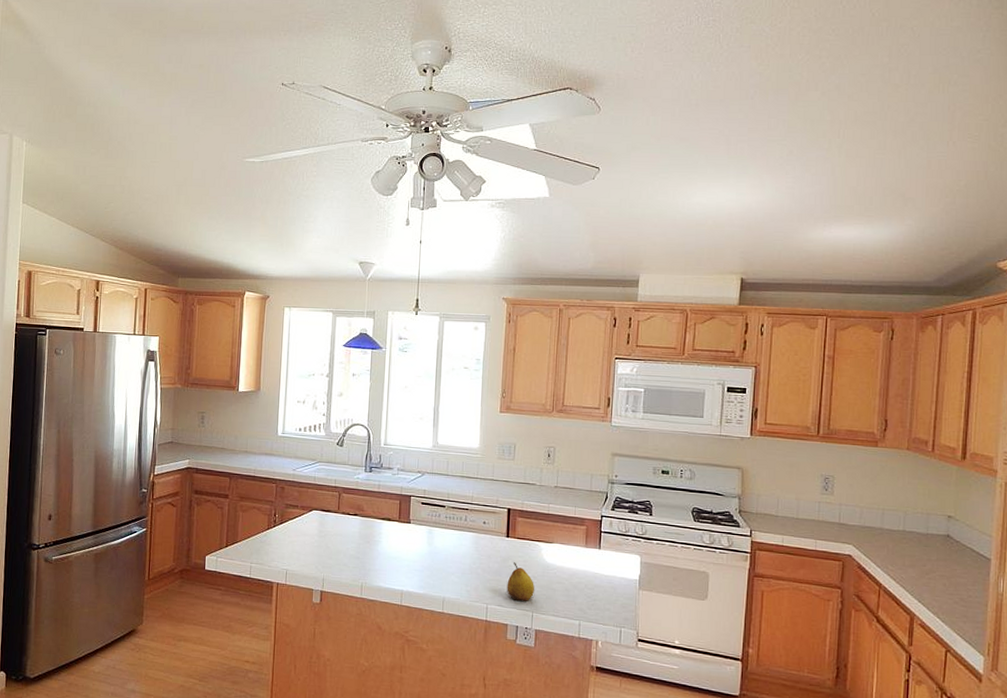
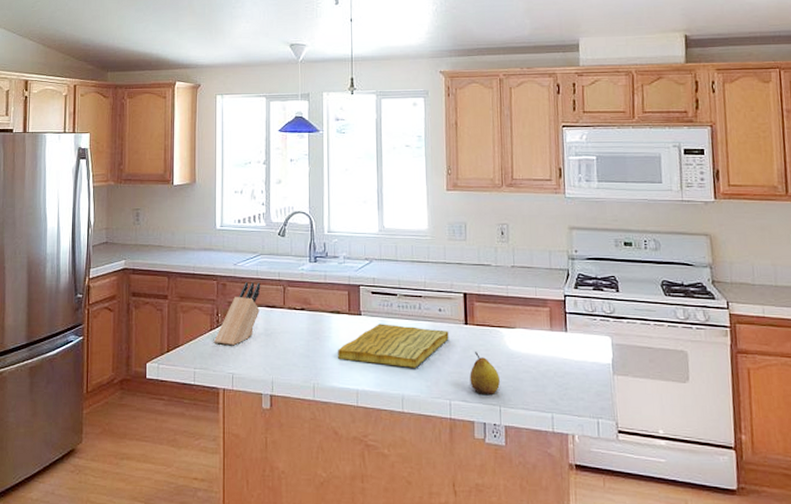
knife block: none [271,487,317,545] -> present [214,282,261,346]
cutting board: none [386,532,491,574] -> present [338,323,449,368]

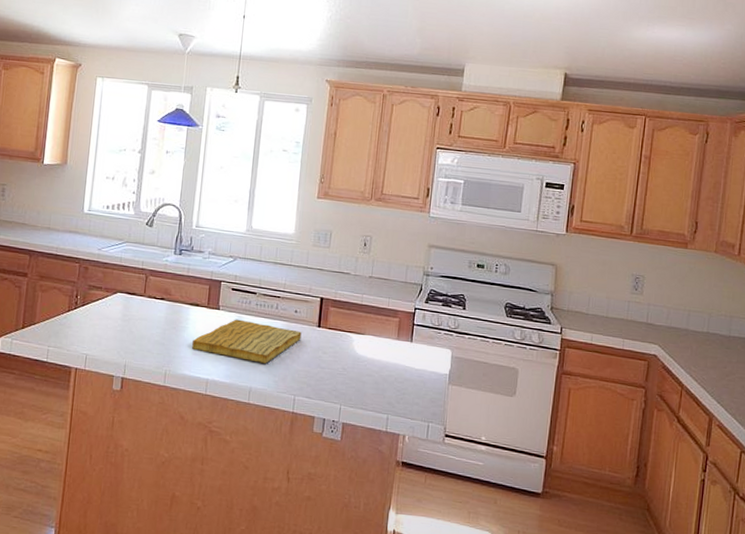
knife block: present [214,282,261,346] -> none [71,268,123,328]
fruit: present [470,352,500,394] -> none [315,353,344,394]

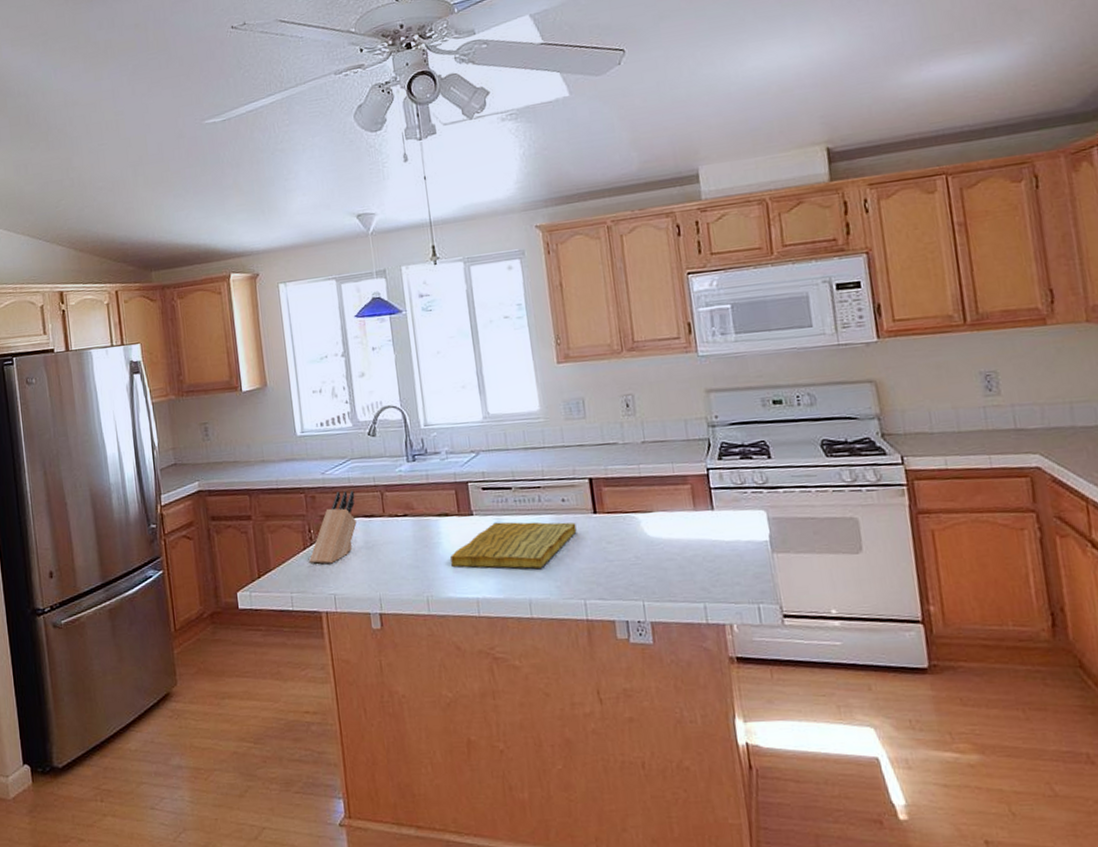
knife block: none [71,268,123,328] -> present [309,490,357,564]

